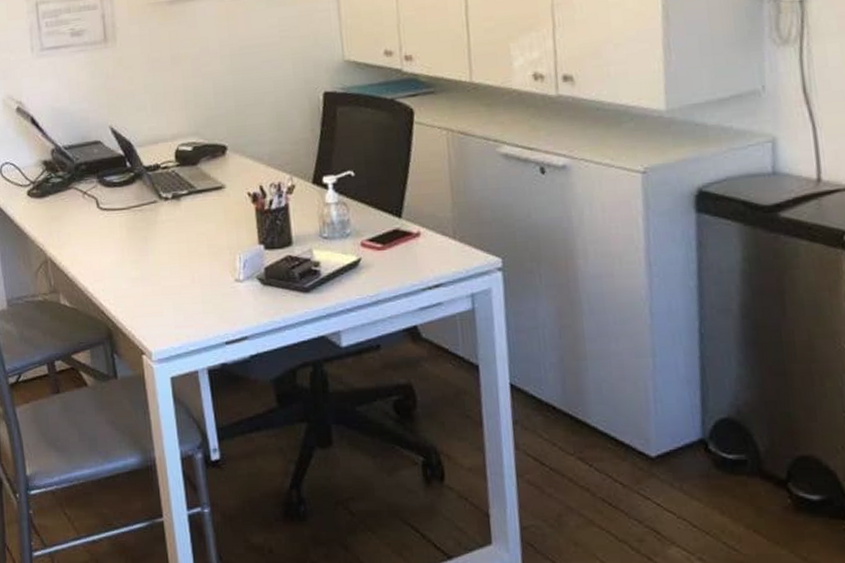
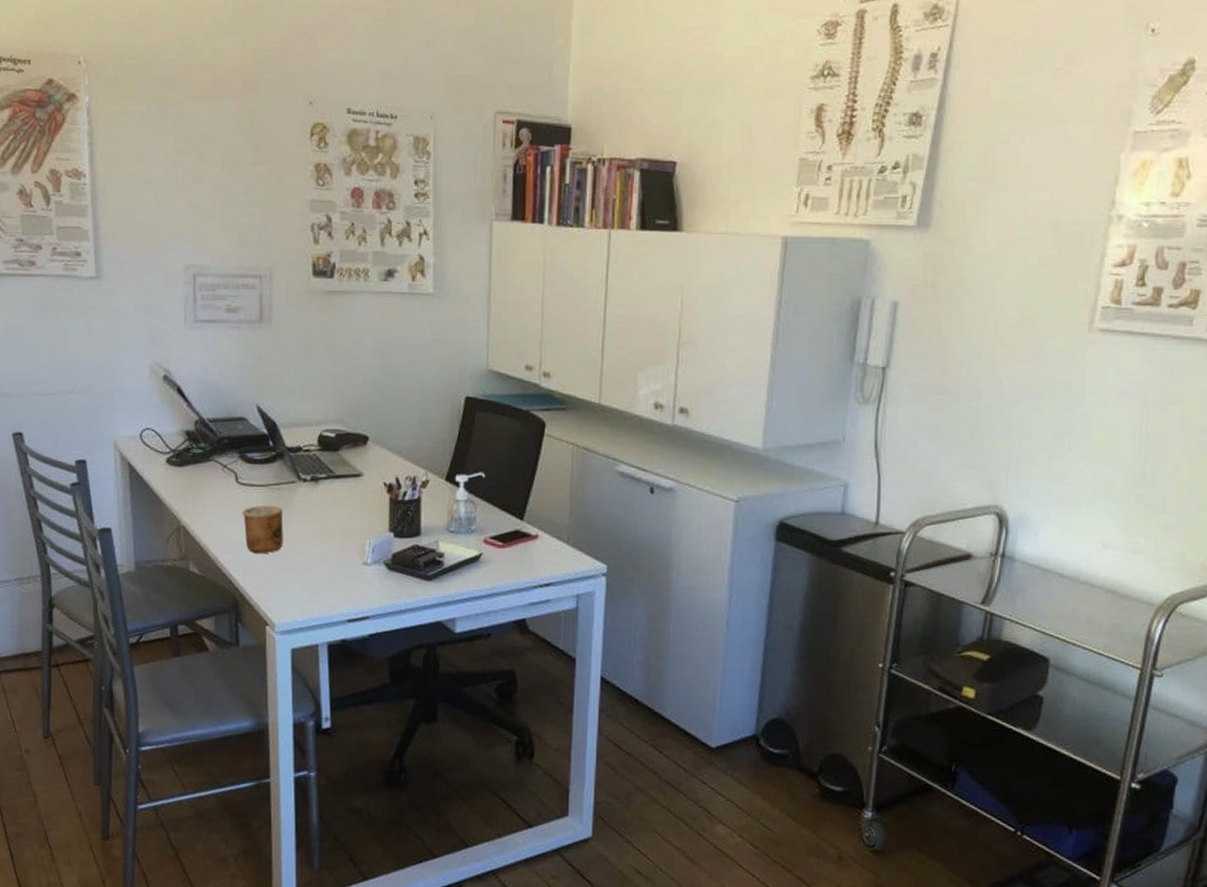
cup: none [106,228,151,280] -> present [242,505,283,554]

